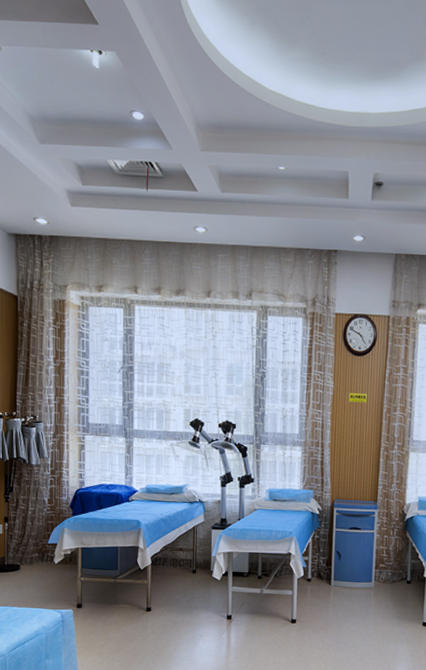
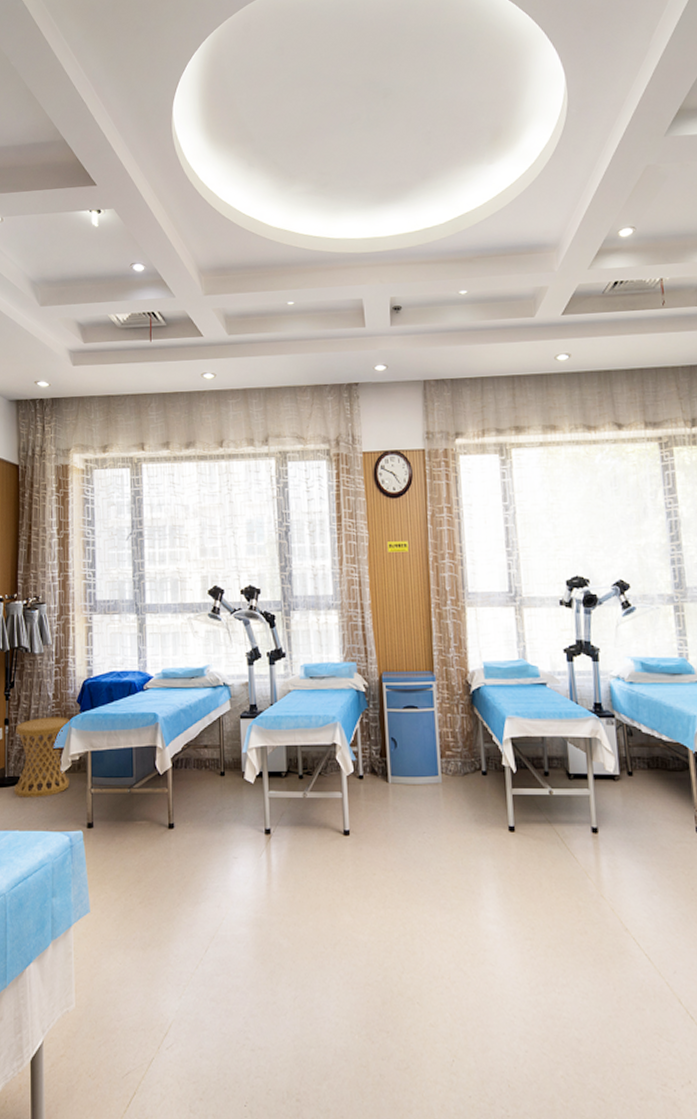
side table: none [13,517,63,582] -> present [14,716,70,797]

